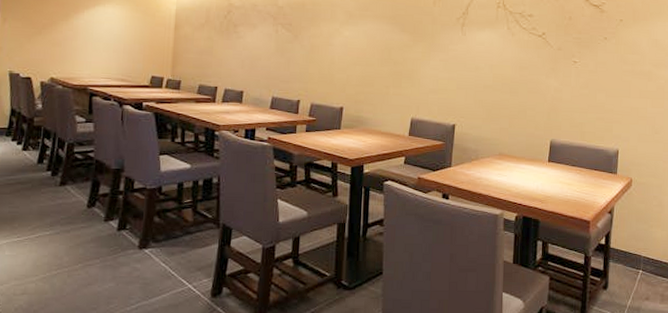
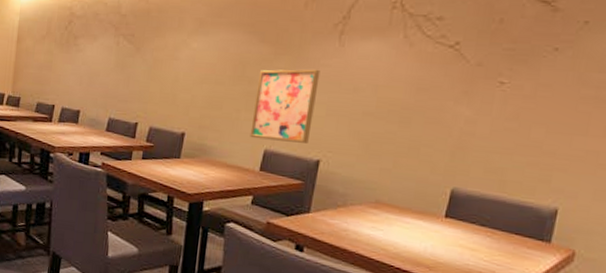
wall art: none [398,53,450,111] -> present [250,69,321,143]

